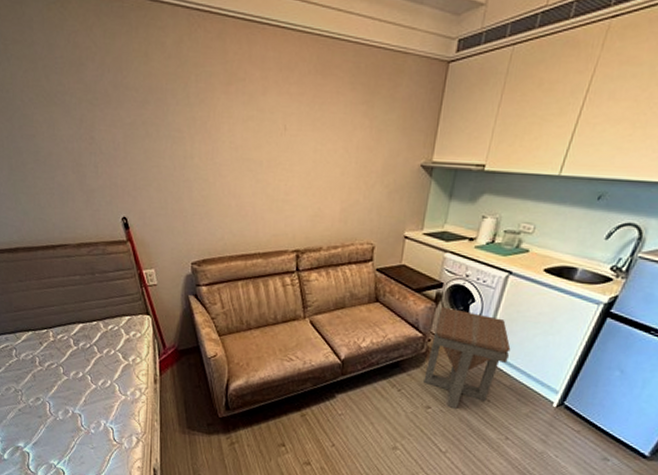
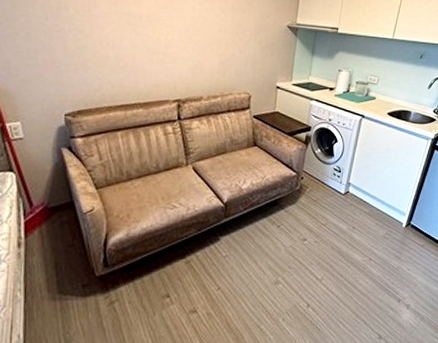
side table: present [424,306,511,410] -> none [299,147,368,239]

